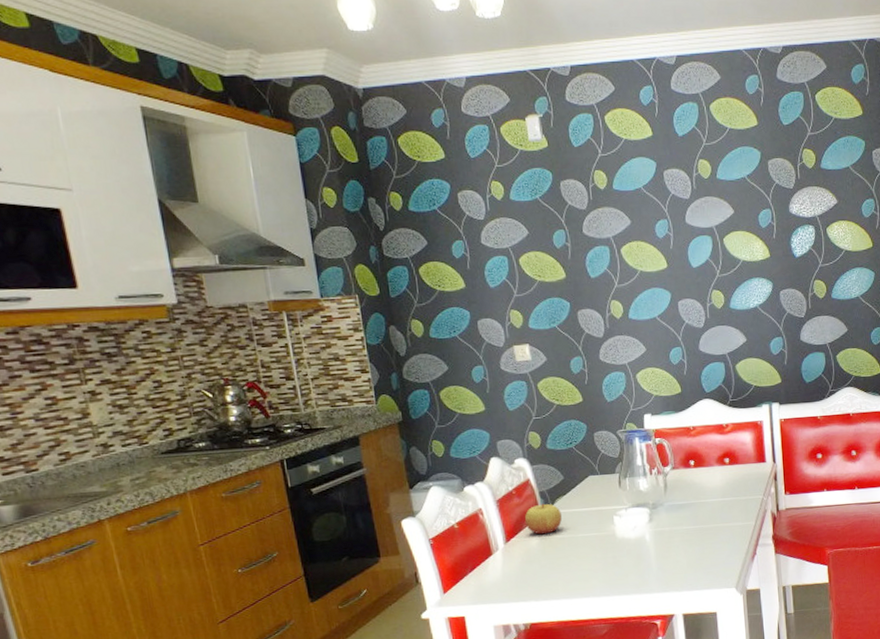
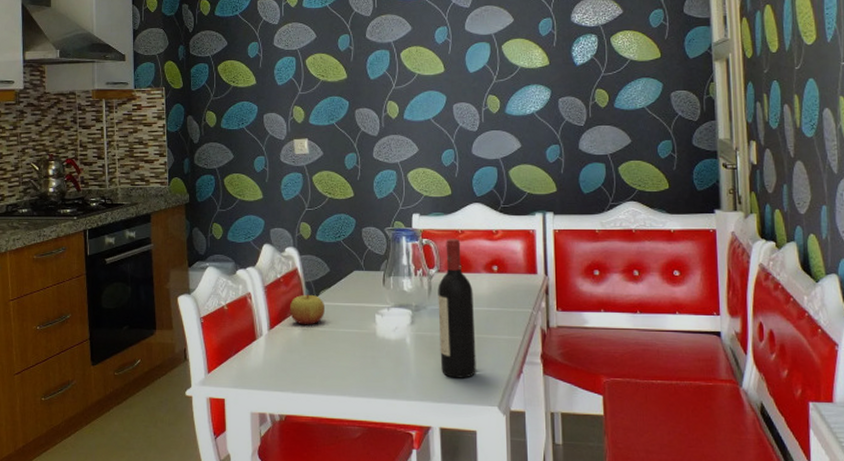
wine bottle: none [673,435,714,568] -> present [438,238,476,378]

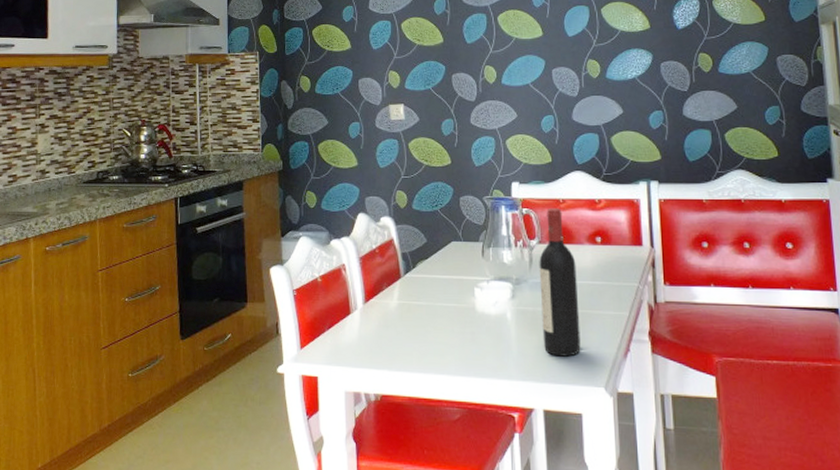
apple: present [289,294,324,325] -> none [385,266,421,299]

